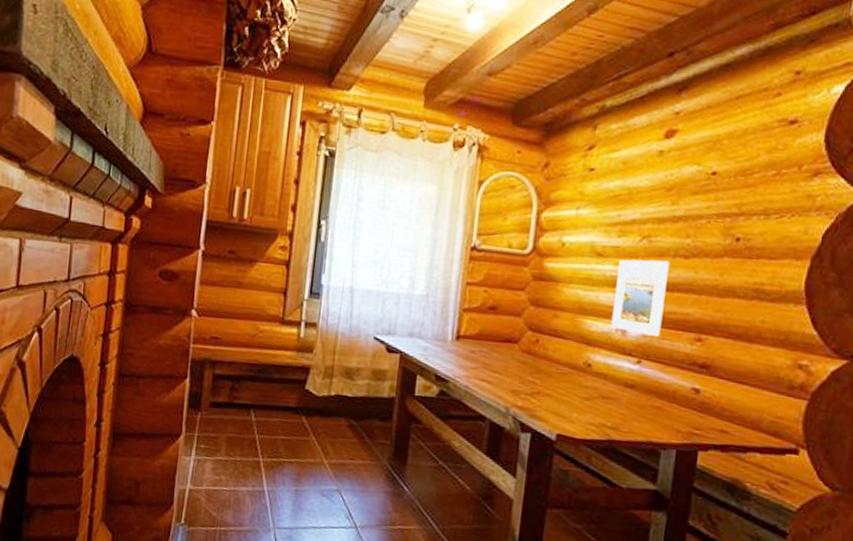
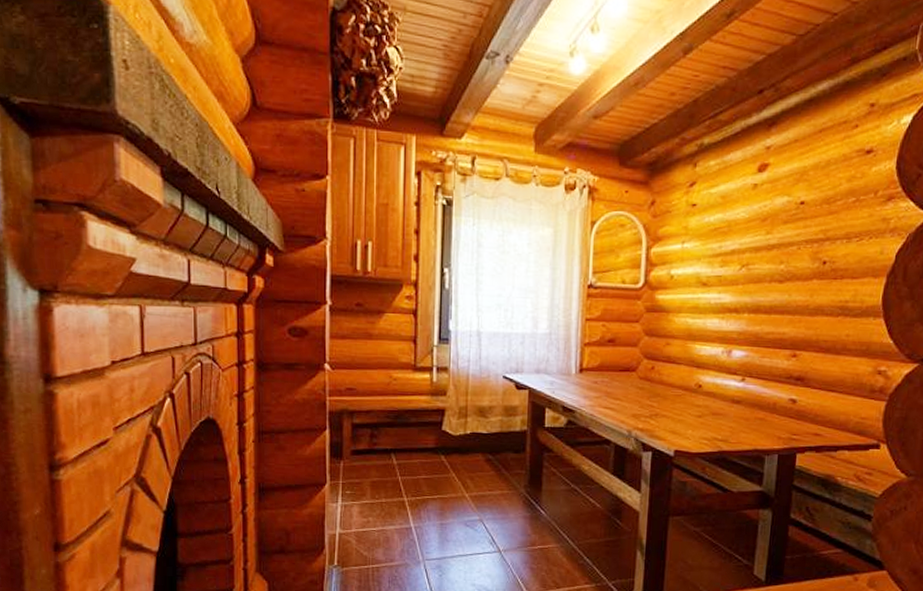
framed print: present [610,259,669,337] -> none [717,286,766,355]

